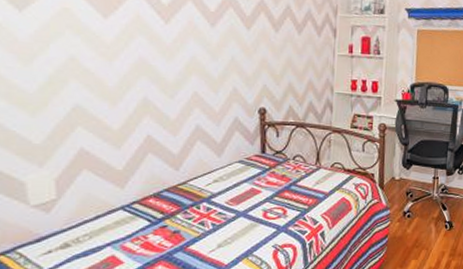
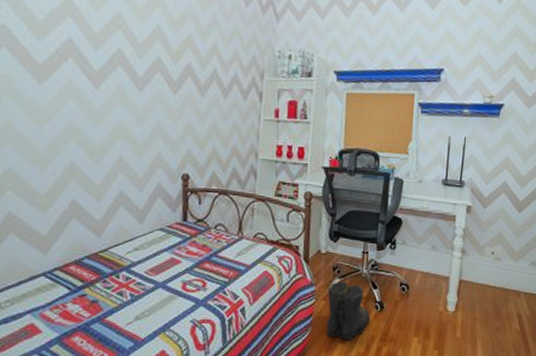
boots: none [400,204,440,256] -> present [326,281,370,340]

